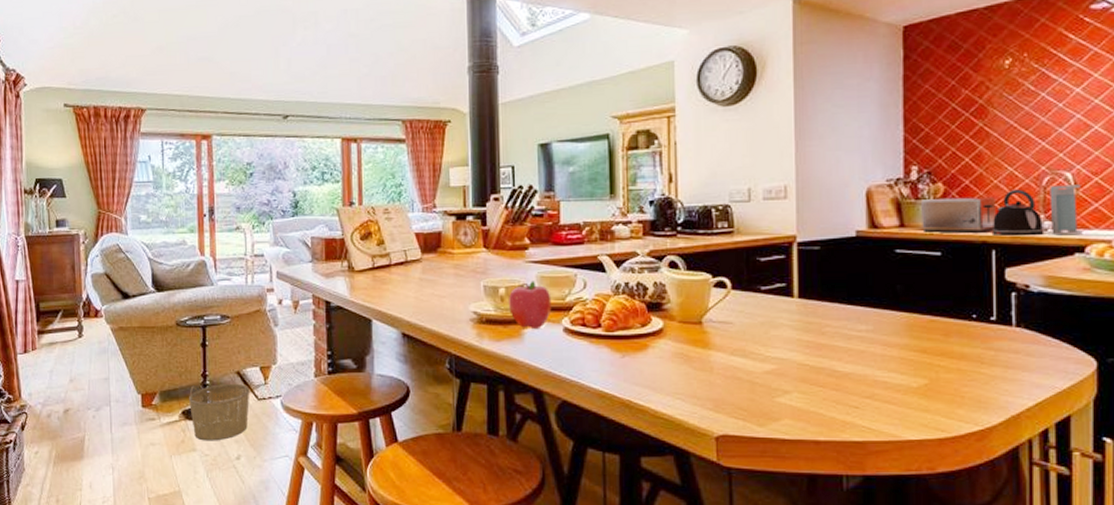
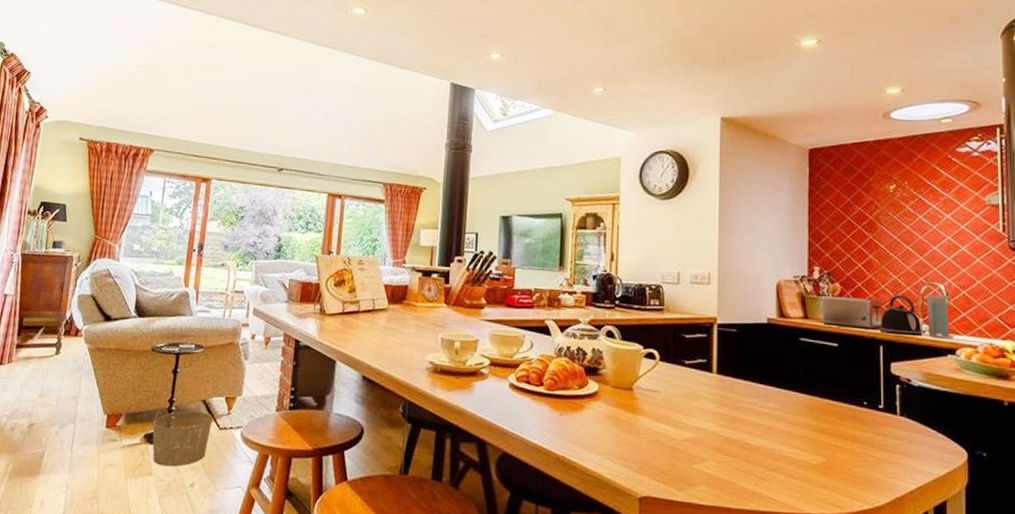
fruit: present [509,281,552,330] -> none [462,337,501,383]

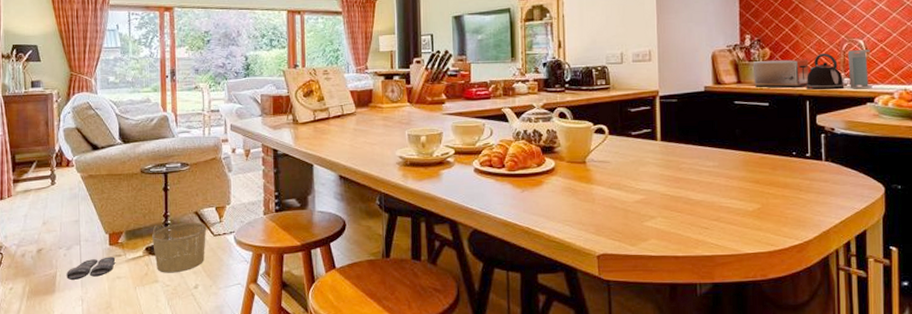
slippers: none [55,440,110,463] -> present [66,256,116,280]

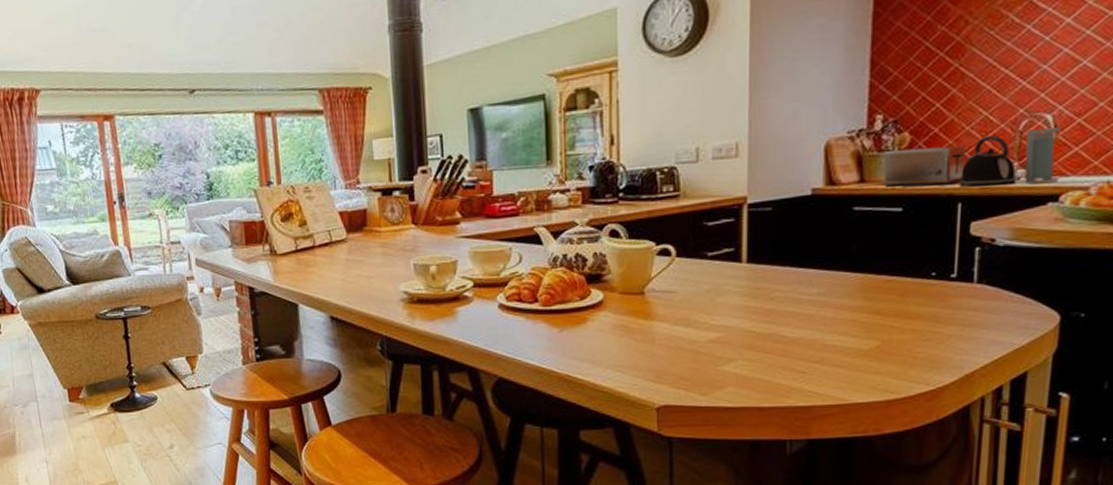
slippers: present [66,256,116,280] -> none [26,414,79,440]
basket: present [151,222,207,273] -> none [115,374,179,432]

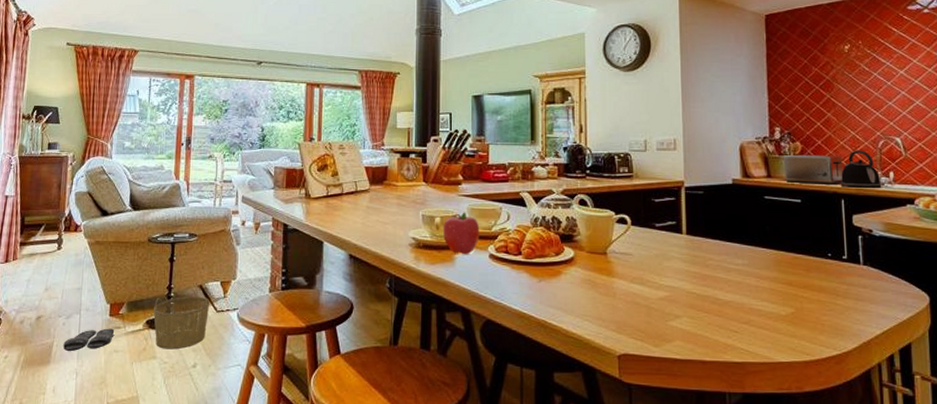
slippers: none [26,414,79,440] -> present [63,328,115,351]
basket: none [115,374,179,432] -> present [153,296,210,350]
fruit: none [440,257,486,307] -> present [443,212,480,255]
soap dispenser: present [1024,127,1061,184] -> none [884,148,912,190]

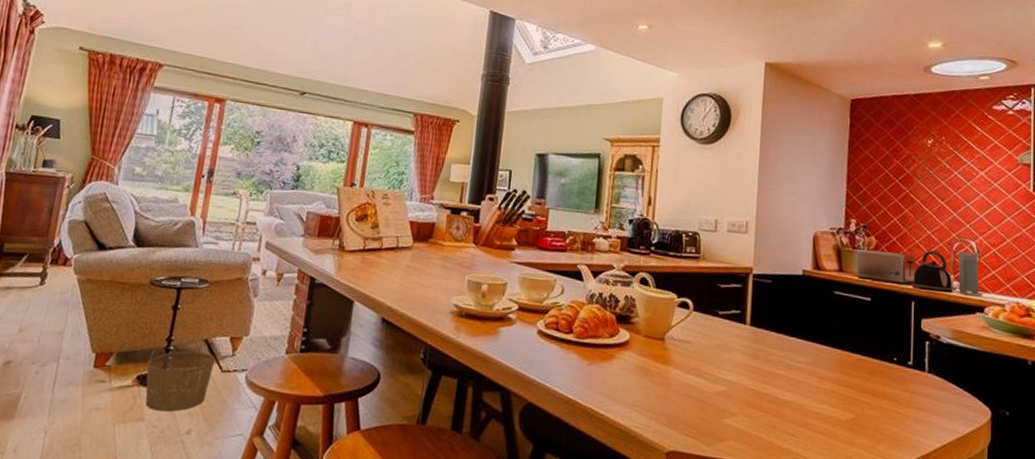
slippers: present [63,328,115,351] -> none [33,381,97,405]
fruit: present [443,212,480,255] -> none [489,281,530,329]
soap dispenser: none [884,148,912,190] -> present [958,251,983,296]

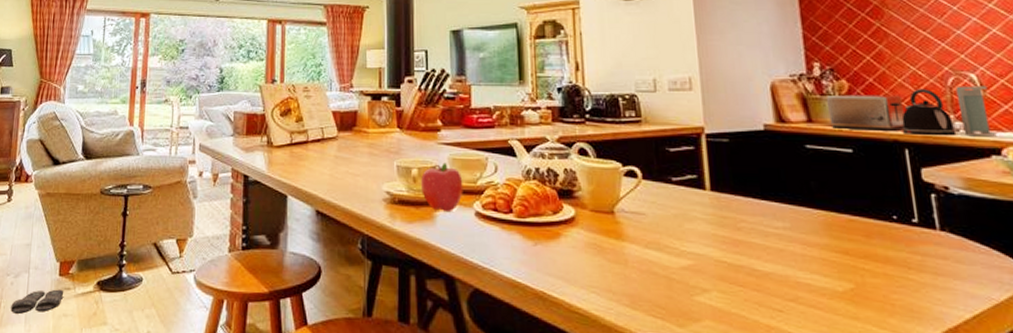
slippers: none [33,381,97,405] -> present [11,289,64,314]
basket: present [145,349,216,412] -> none [104,254,165,315]
fruit: none [489,281,530,329] -> present [421,162,463,213]

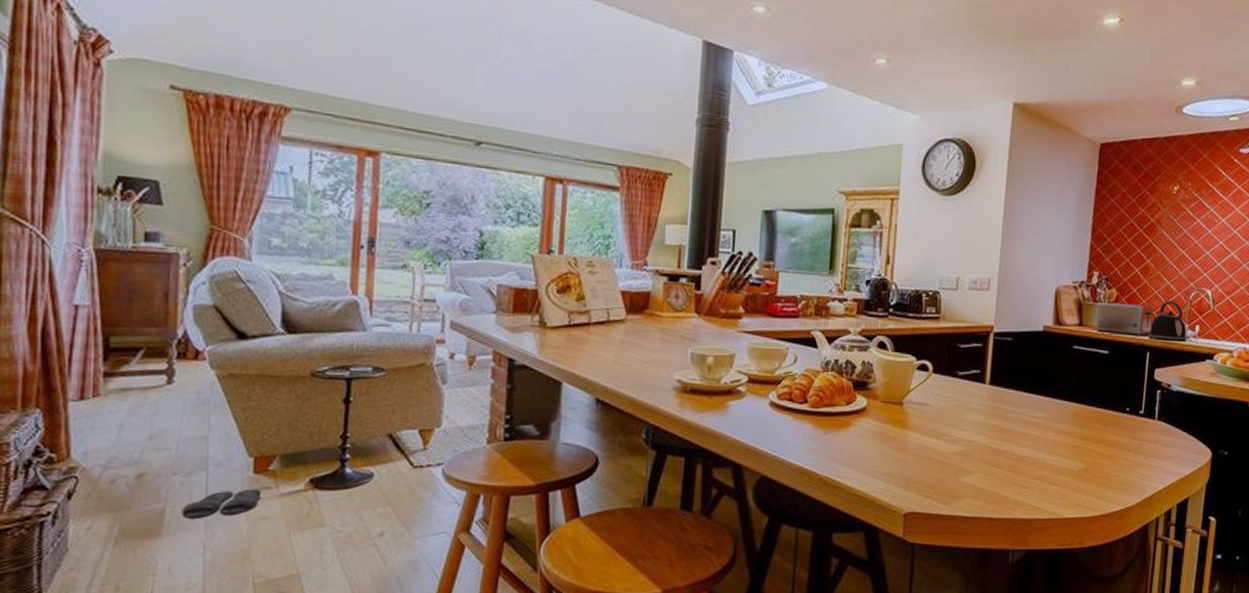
fruit: present [421,162,463,213] -> none [716,351,761,402]
soap dispenser: present [955,86,997,137] -> none [1192,300,1217,344]

